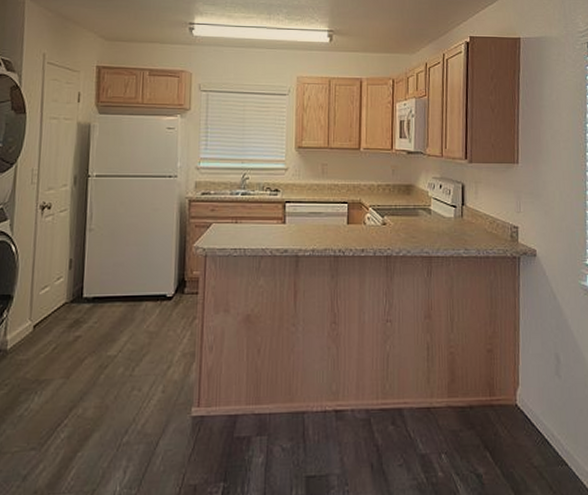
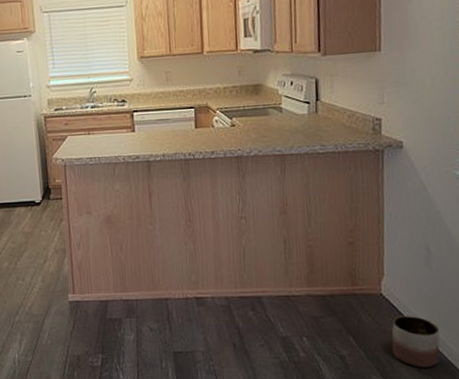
planter: none [525,428,569,485] -> present [391,316,440,368]

